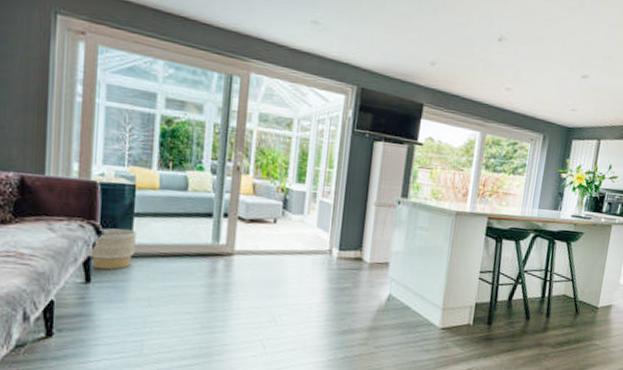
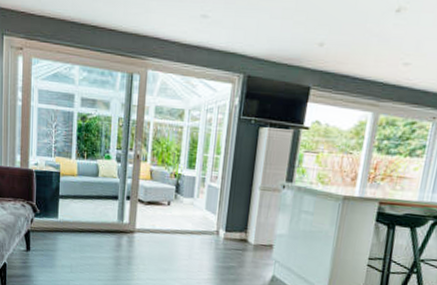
planter: present [89,228,136,270] -> none [28,207,61,242]

